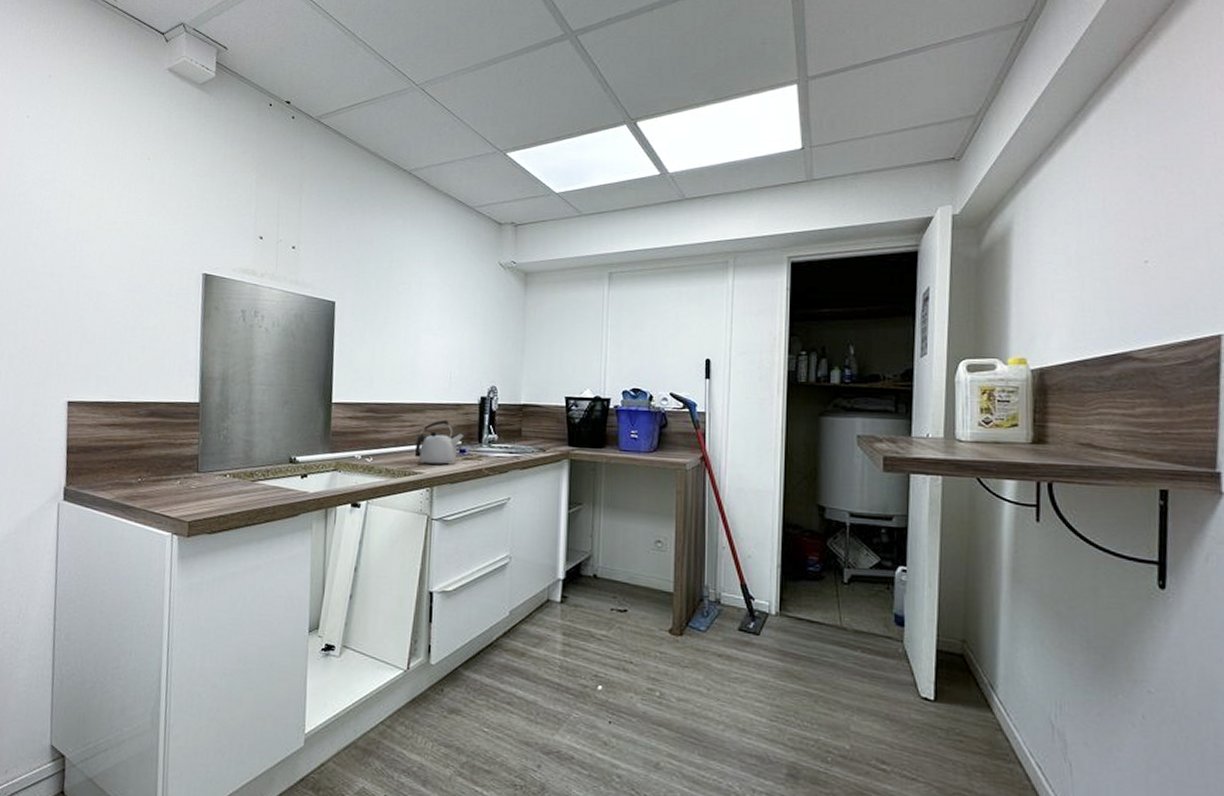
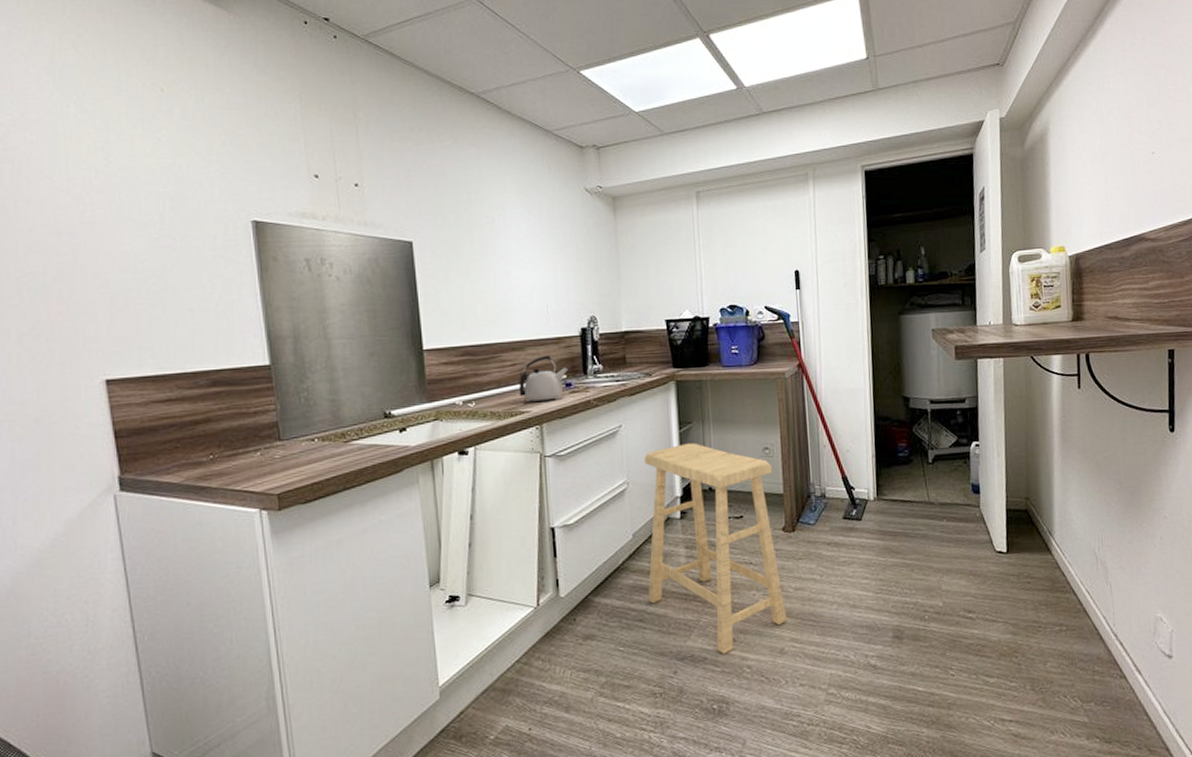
stool: none [518,525,667,757] -> present [644,443,788,654]

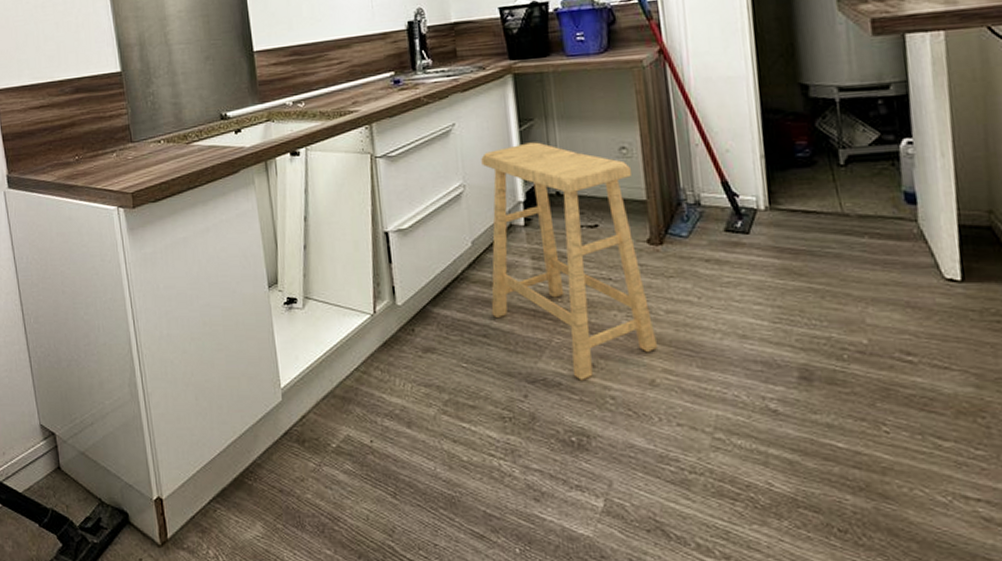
kettle: present [518,354,569,403] -> none [346,51,396,102]

